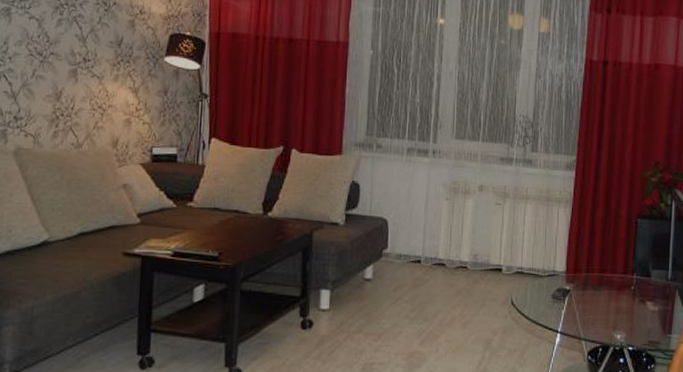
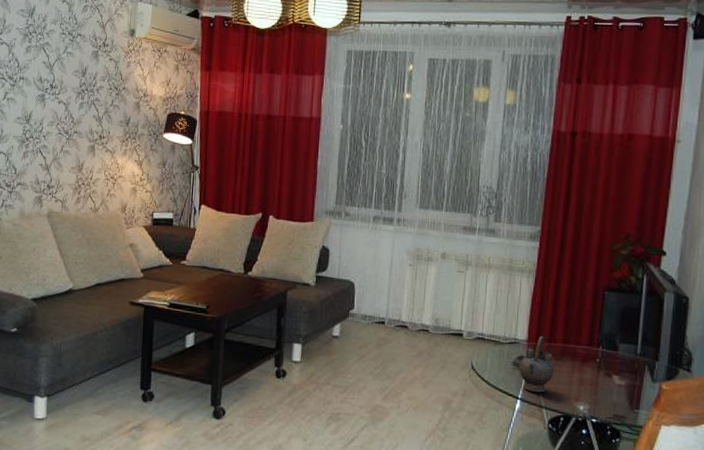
teapot: none [557,266,593,325] -> present [518,335,555,393]

